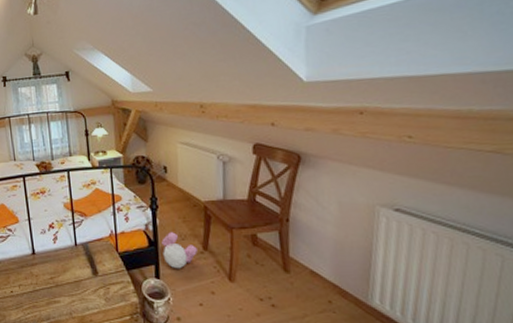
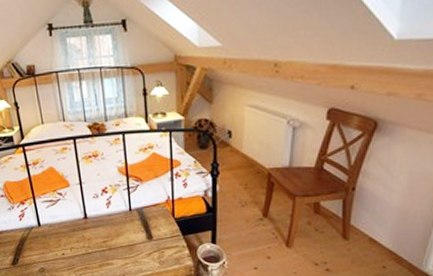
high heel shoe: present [162,232,197,268] -> none [220,199,257,234]

